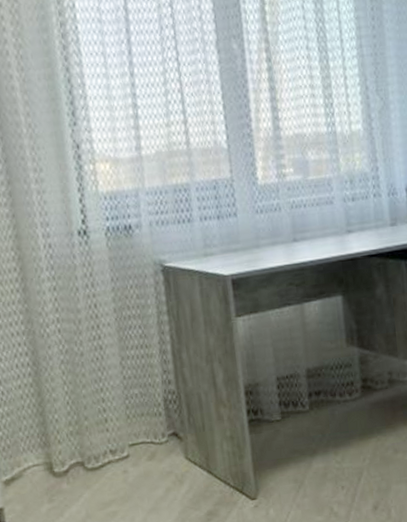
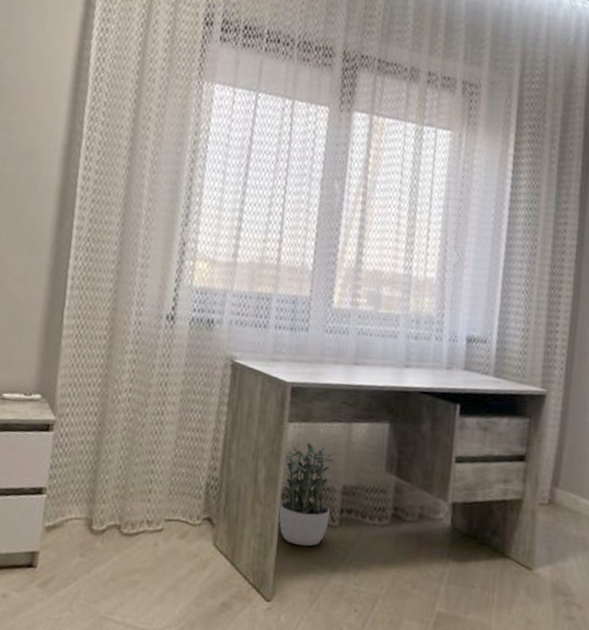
potted plant: none [239,333,299,439] -> present [279,442,335,546]

